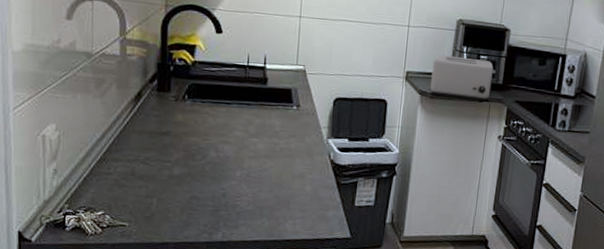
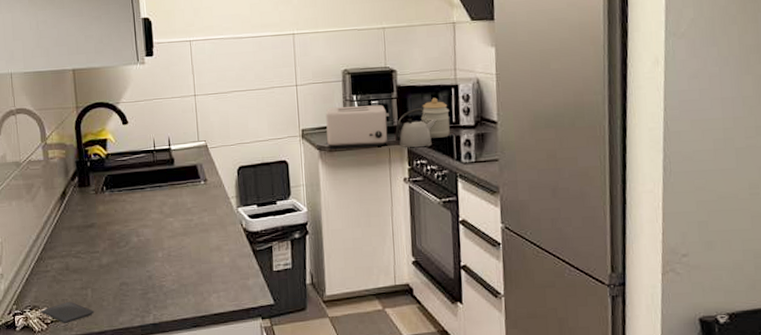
wallet: none [96,207,157,230] -> present [40,301,94,323]
kettle: none [496,70,540,110] -> present [394,108,437,148]
jar: none [525,63,554,103] -> present [420,97,450,138]

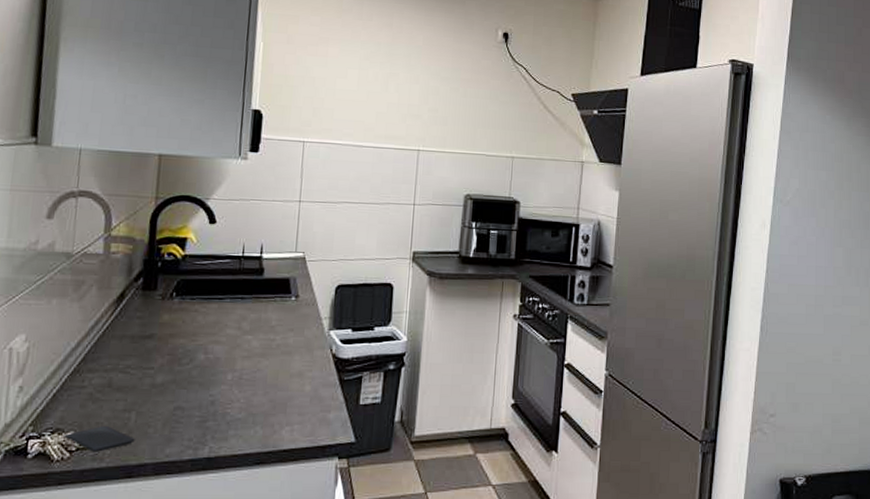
toaster: present [325,105,389,149] -> none [438,231,507,279]
kettle: present [394,108,437,148] -> none [509,243,554,285]
jar: present [420,97,450,138] -> none [538,234,568,276]

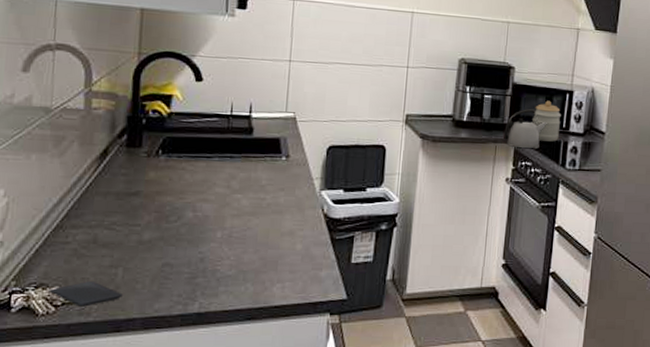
kettle: none [509,243,554,285] -> present [502,109,547,149]
jar: none [538,234,568,276] -> present [531,100,562,142]

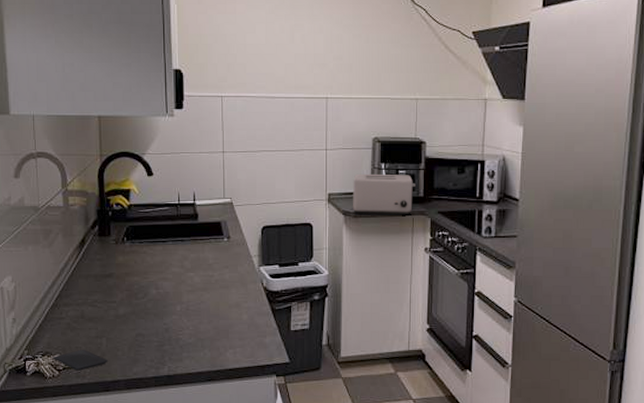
toaster: none [431,95,501,143] -> present [352,173,415,215]
kettle: present [502,109,547,149] -> none [419,181,461,219]
jar: present [531,100,562,142] -> none [445,171,474,211]

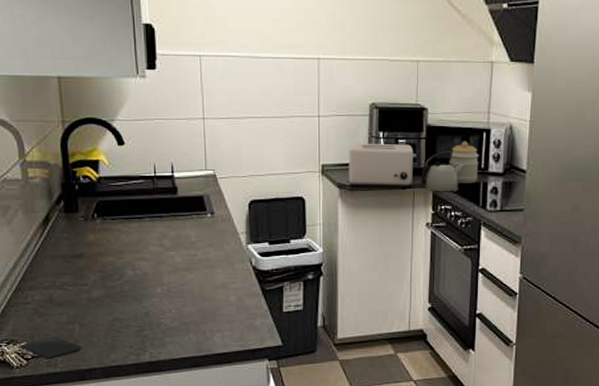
kettle: none [419,181,461,219] -> present [420,151,465,192]
jar: none [445,171,474,211] -> present [448,141,479,183]

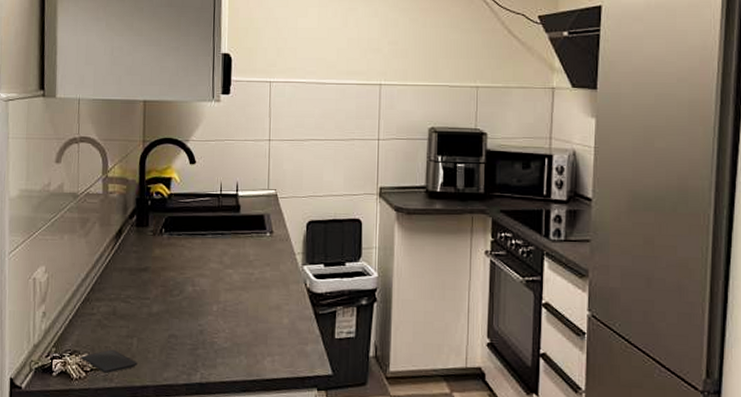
toaster: present [348,143,416,188] -> none [405,166,475,214]
kettle: present [420,151,465,192] -> none [479,176,526,219]
jar: present [448,141,479,183] -> none [508,166,541,211]

